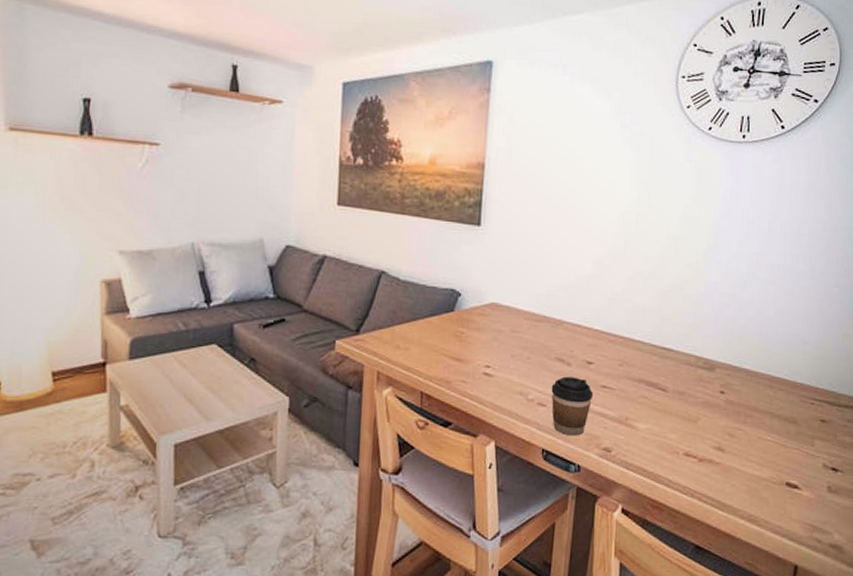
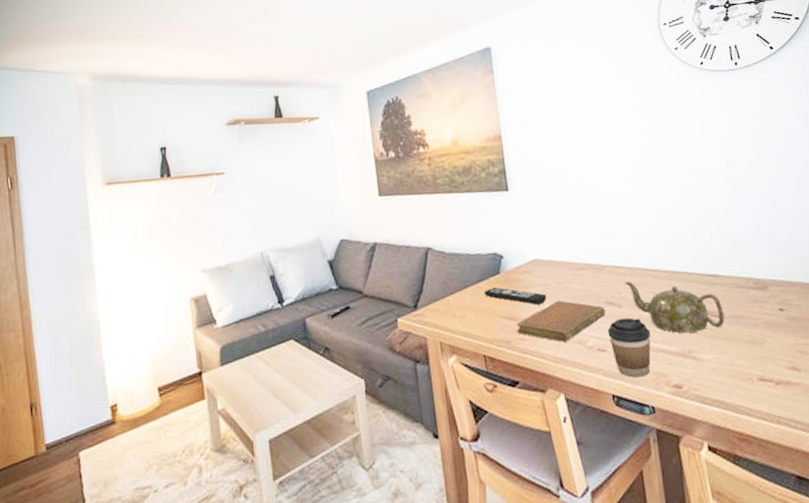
remote control: none [433,324,498,350] -> present [484,287,547,305]
notebook: none [460,349,554,391] -> present [516,300,606,342]
teapot: none [579,341,668,401] -> present [625,281,725,333]

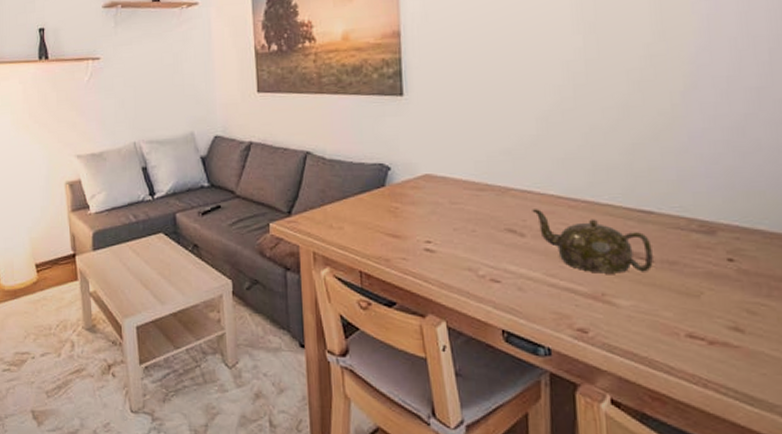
remote control: present [484,287,547,305] -> none [365,200,437,224]
notebook: present [516,300,606,342] -> none [399,222,505,267]
coffee cup: present [607,317,651,378] -> none [504,249,557,315]

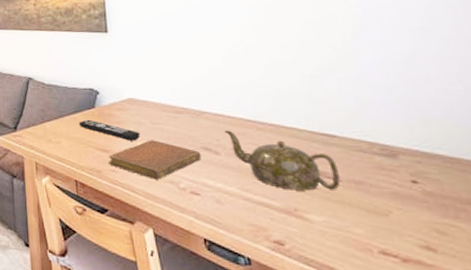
remote control: none [365,200,437,224] -> present [79,119,141,141]
notebook: none [399,222,505,267] -> present [108,140,202,180]

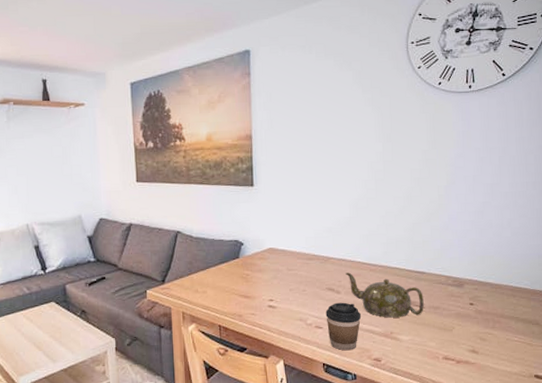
remote control: present [79,119,141,141] -> none [224,269,278,287]
notebook: present [108,140,202,180] -> none [249,284,326,319]
coffee cup: none [202,165,251,227] -> present [325,302,362,351]

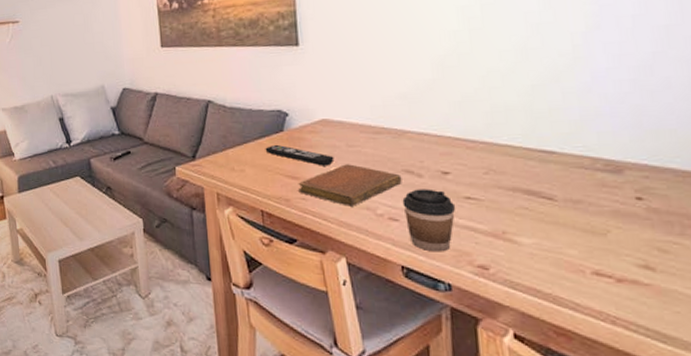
remote control: none [224,269,278,287] -> present [265,144,335,166]
notebook: none [249,284,326,319] -> present [298,164,402,206]
teapot: present [345,272,424,318] -> none [429,150,556,212]

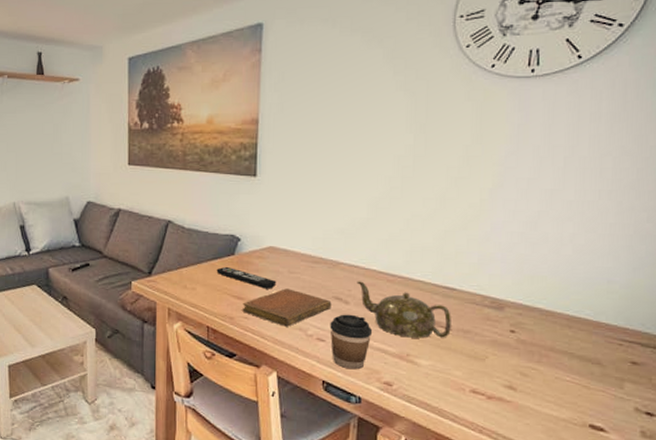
teapot: none [429,150,556,212] -> present [357,281,451,338]

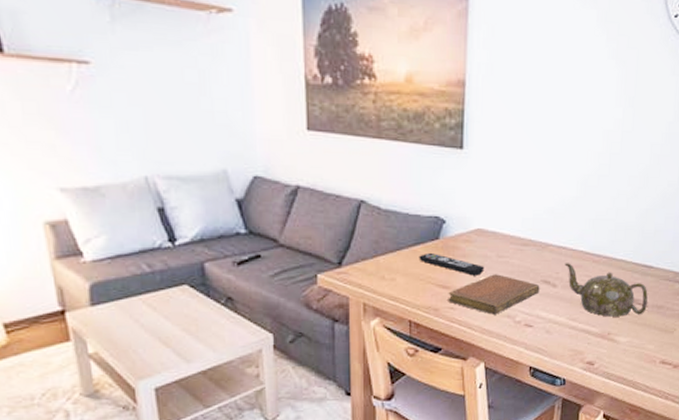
coffee cup: present [330,314,373,370] -> none [537,297,578,353]

